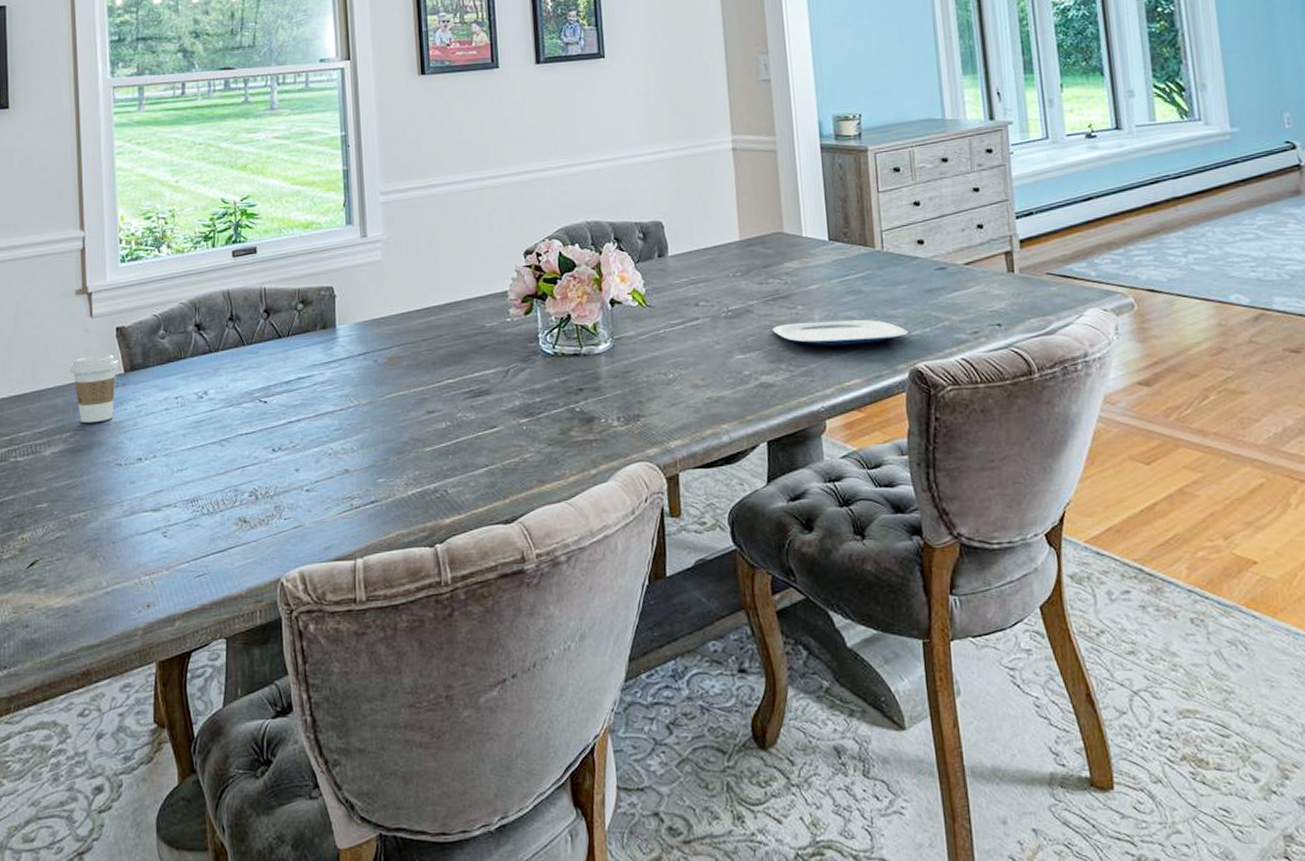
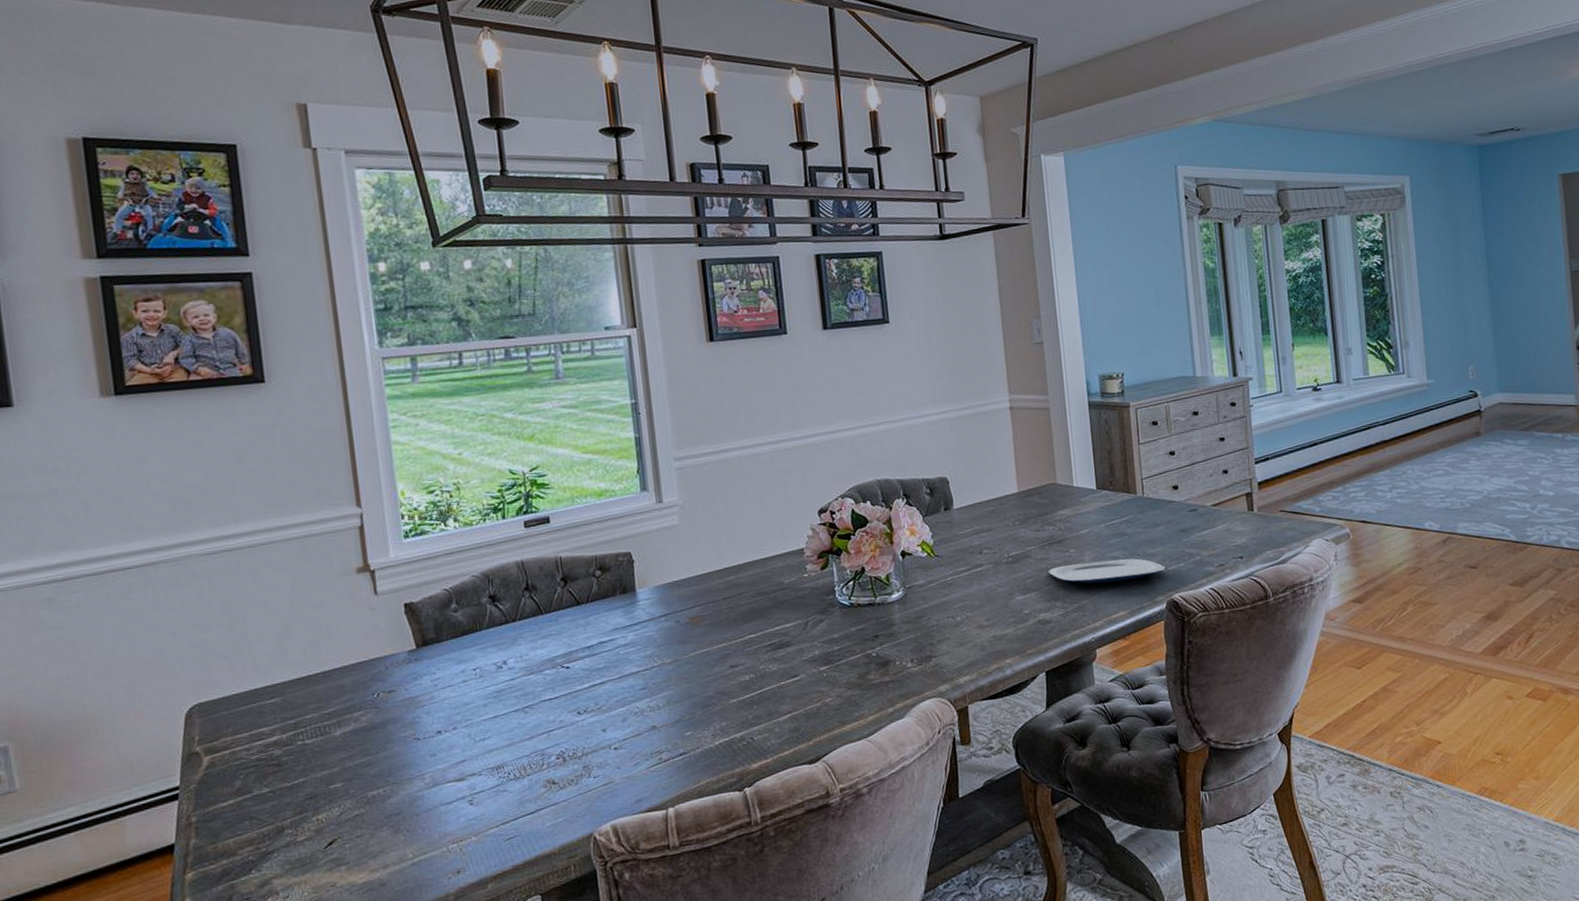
coffee cup: present [69,354,119,423] -> none [356,630,410,701]

